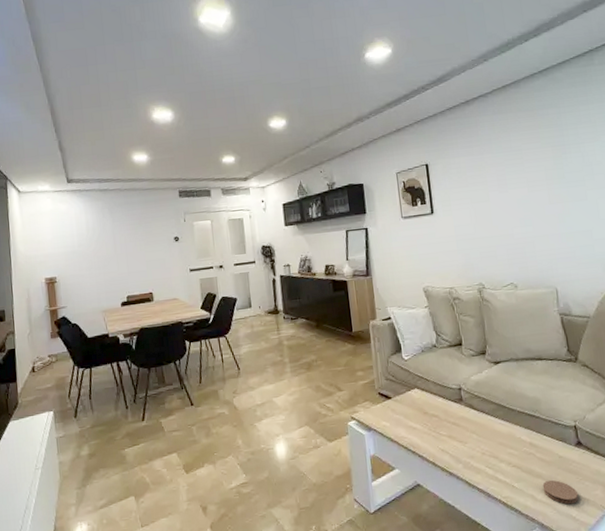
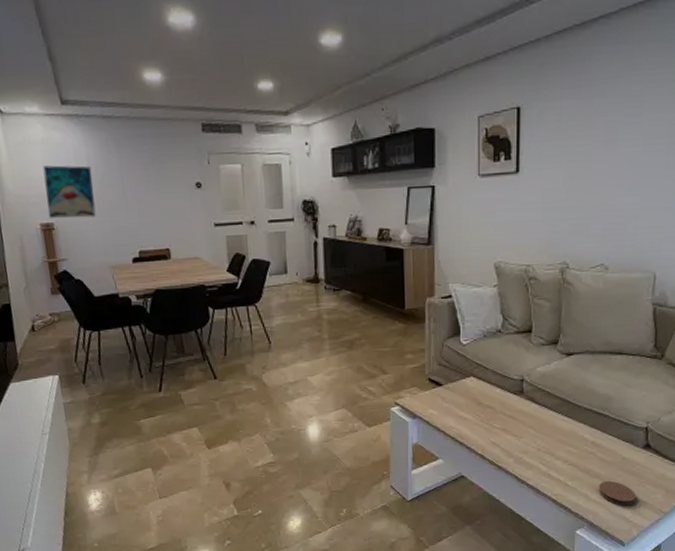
wall art: none [50,229,92,273] -> present [42,165,96,218]

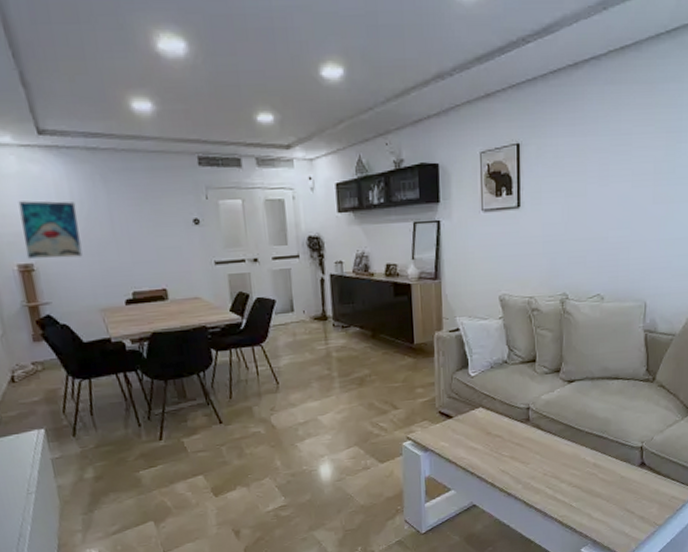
coaster: present [598,480,637,506] -> none [600,499,634,522]

